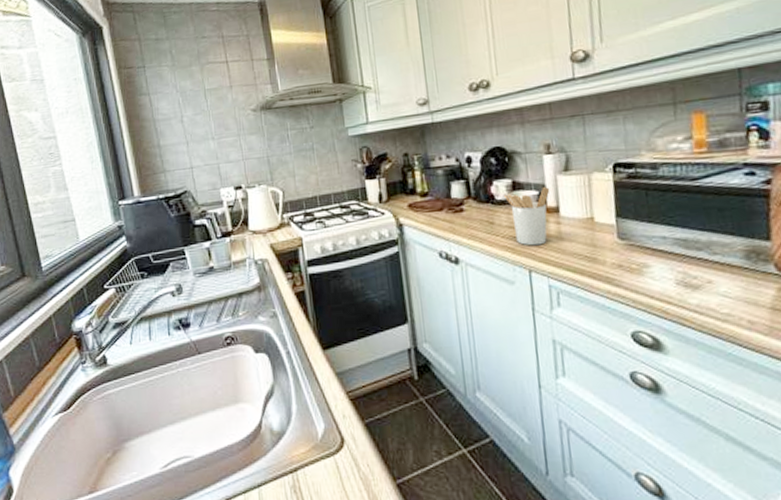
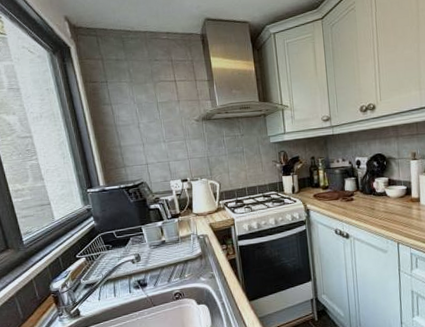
utensil holder: present [504,187,550,246] -> none [382,184,414,226]

